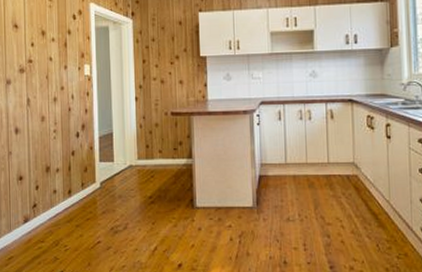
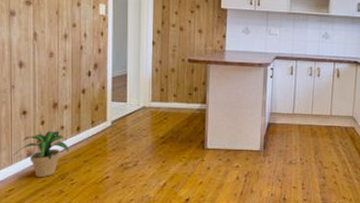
potted plant: none [12,195,63,245] -> present [14,131,70,178]

